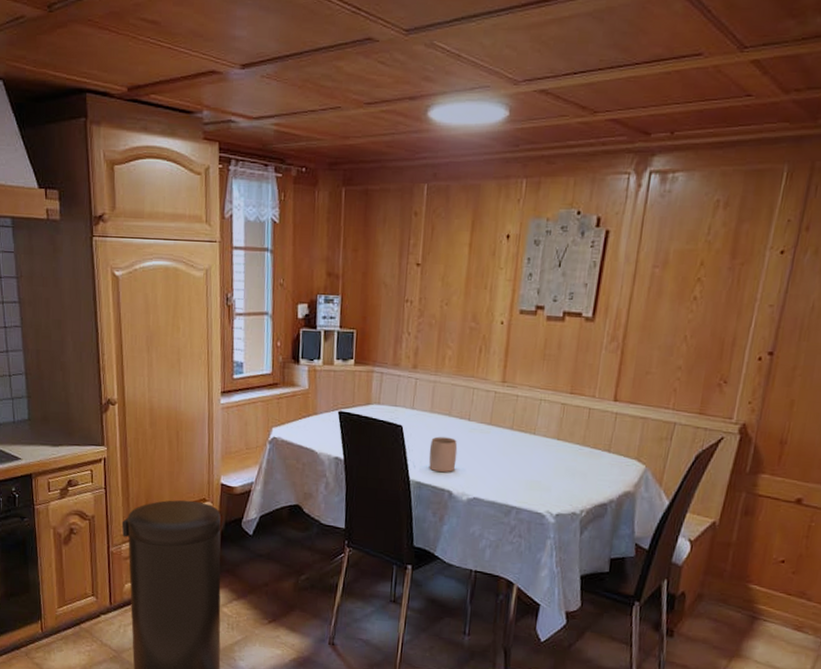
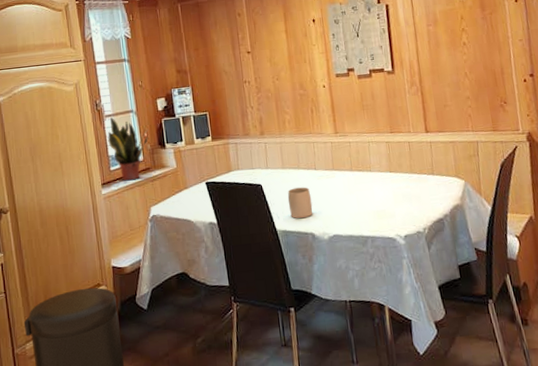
potted plant: none [235,316,283,394] -> present [107,117,149,181]

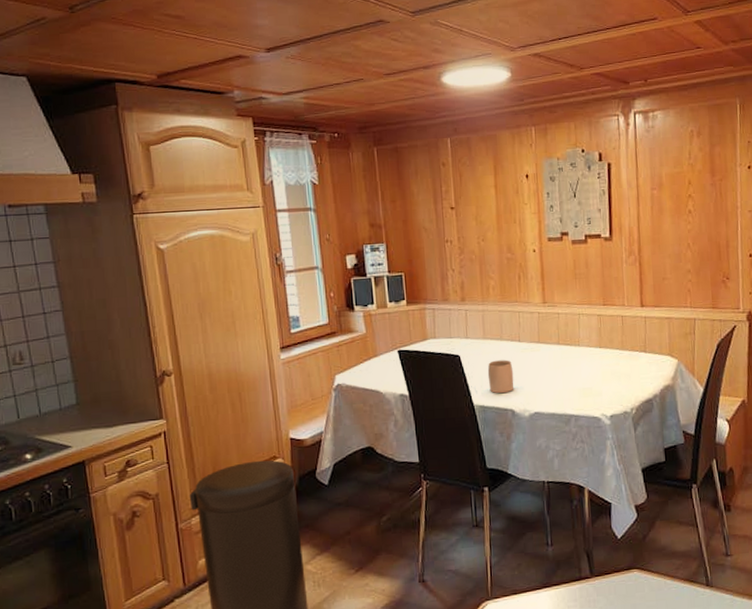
potted plant: present [107,117,149,181] -> none [288,273,336,346]

